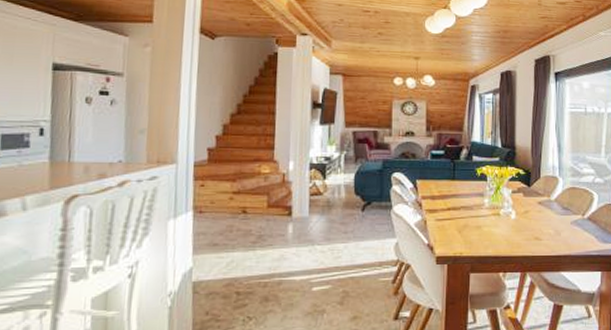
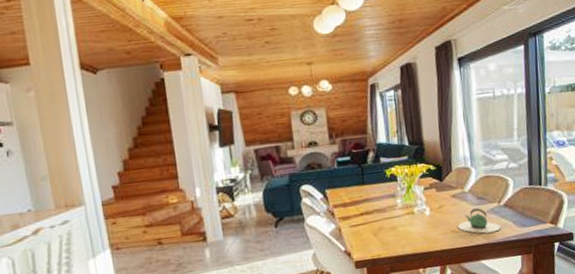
teapot: none [541,218,583,245] -> present [458,208,501,234]

